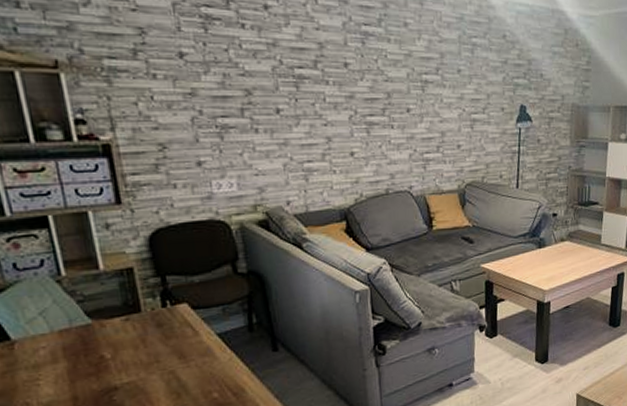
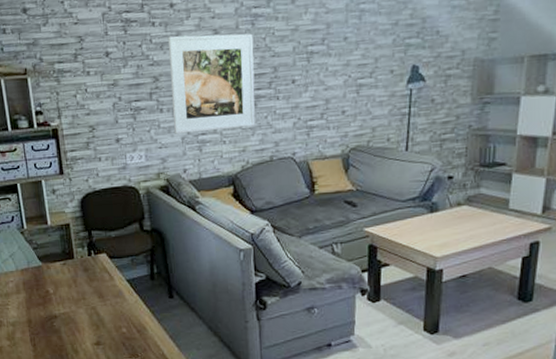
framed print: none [262,43,369,160] -> present [167,33,256,134]

